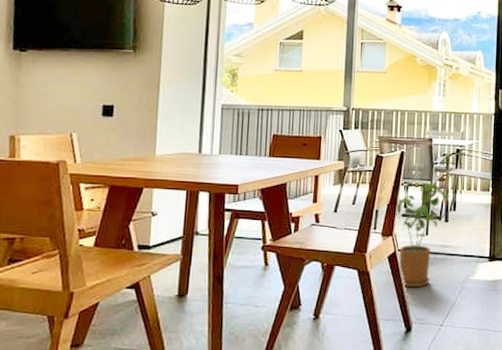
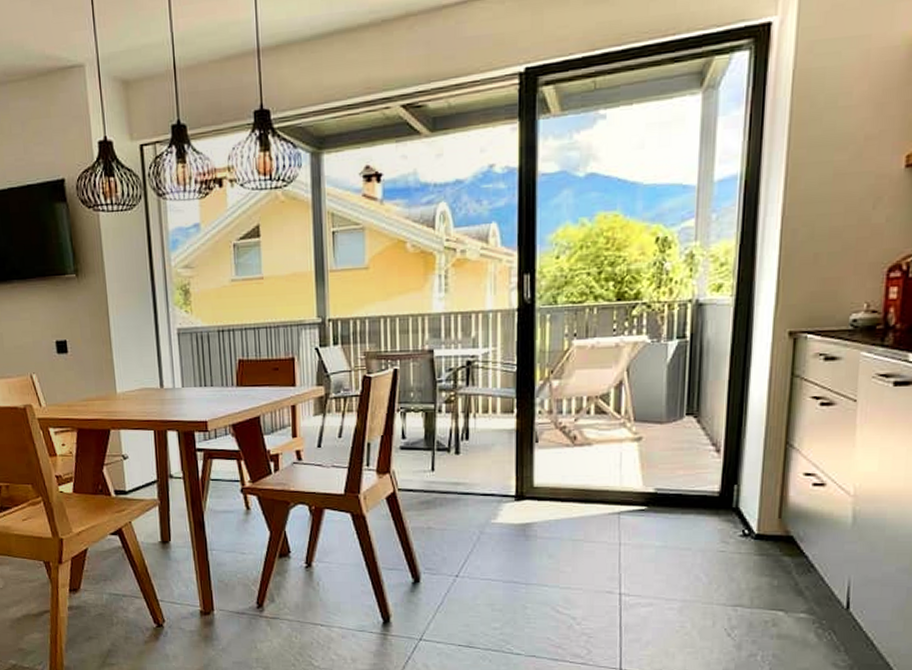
house plant: present [395,183,452,288] -> none [391,406,463,533]

